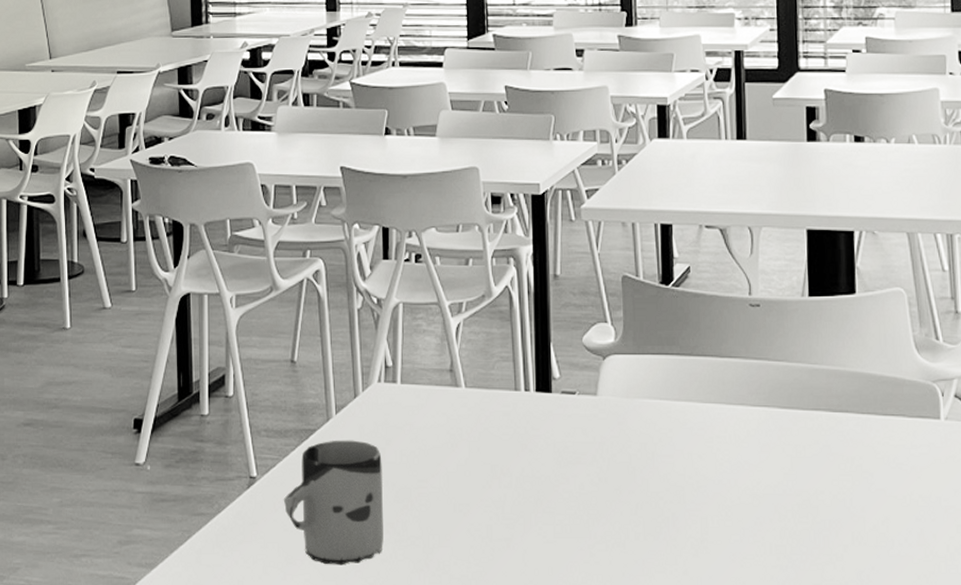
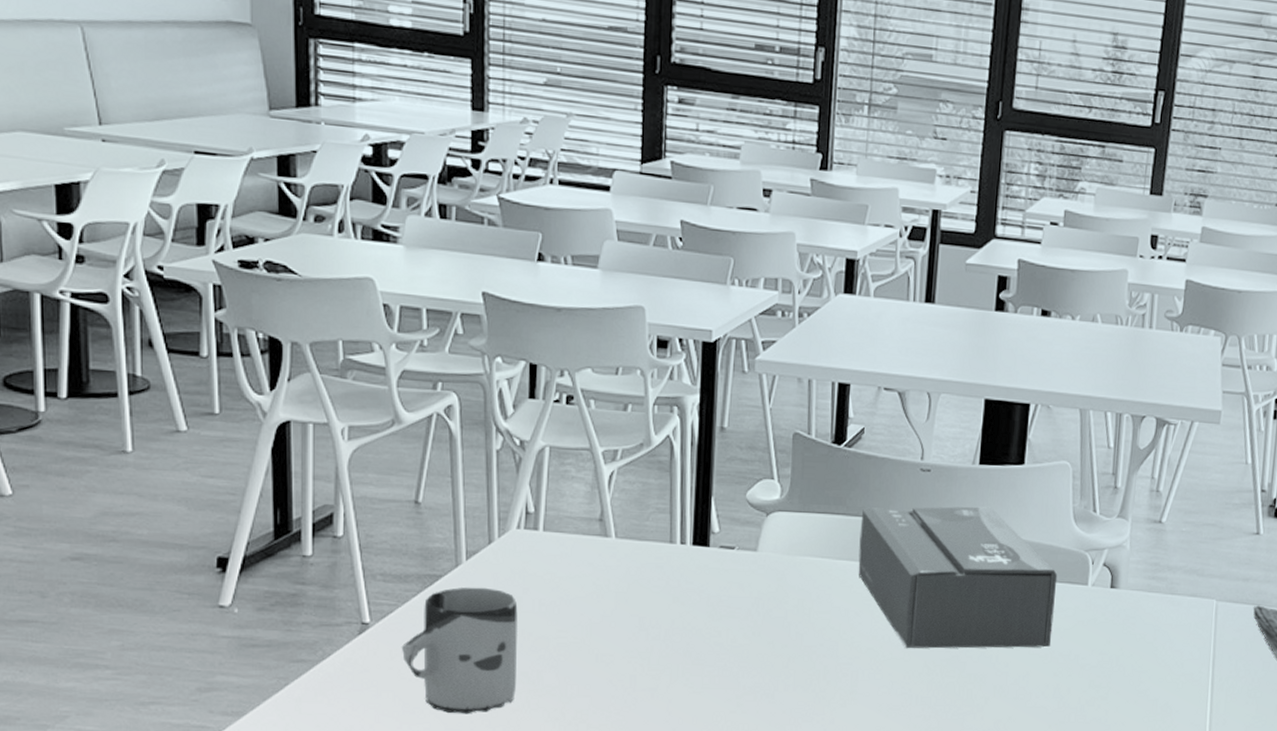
tissue box: none [695,340,908,493] -> present [858,506,1058,649]

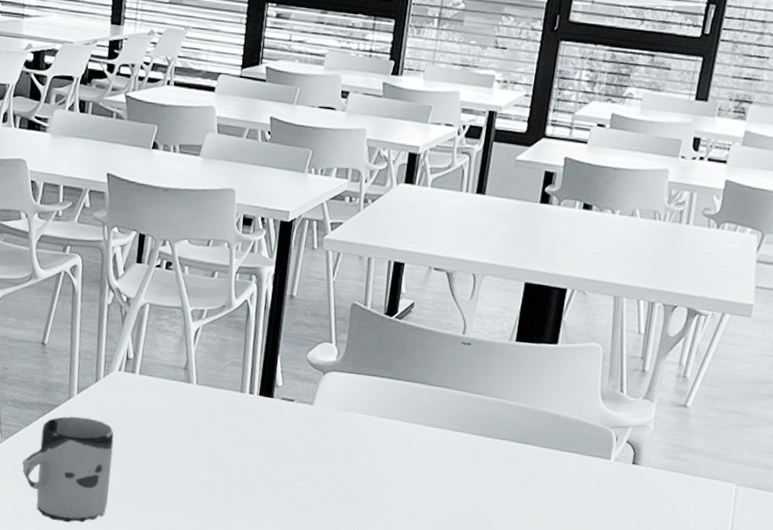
tissue box: present [858,506,1058,649] -> none [399,373,582,514]

